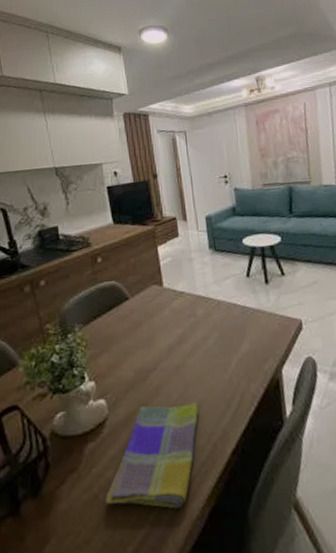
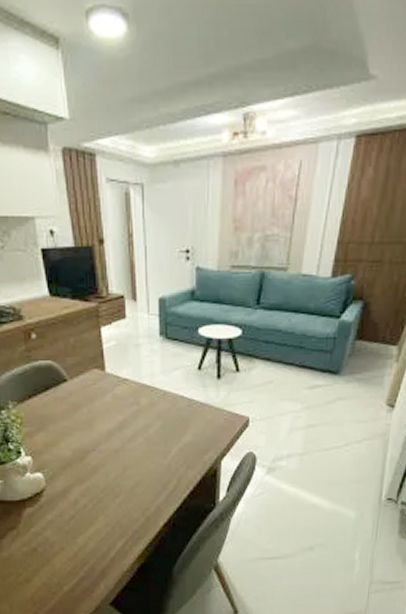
dish towel: present [105,403,199,509] -> none [44,482,135,563]

